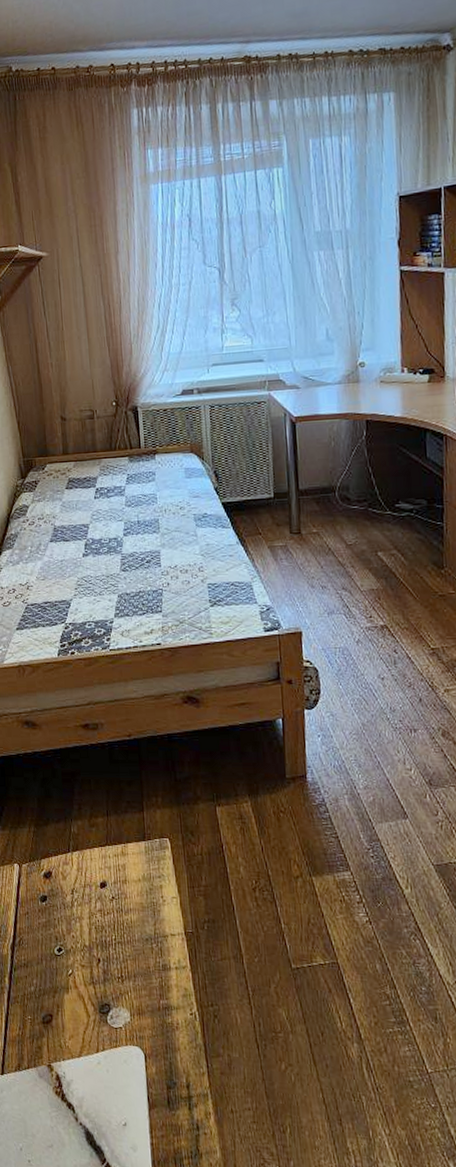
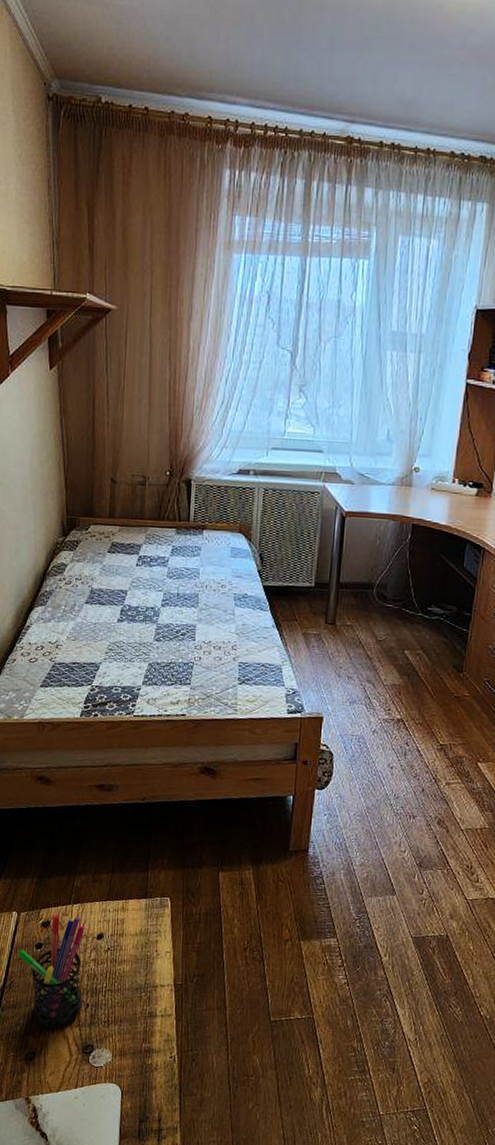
pen holder: none [23,864,94,988] -> present [17,914,85,1029]

